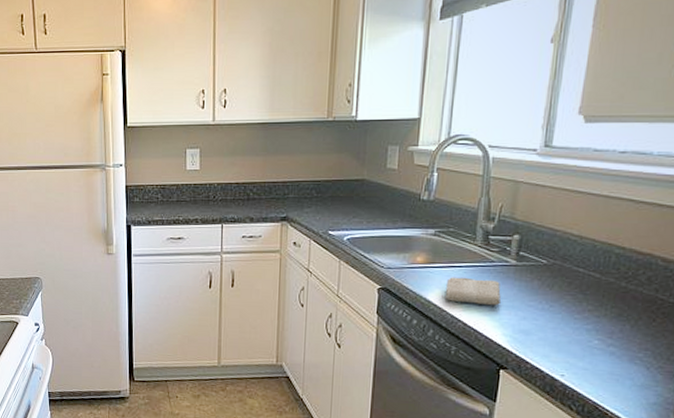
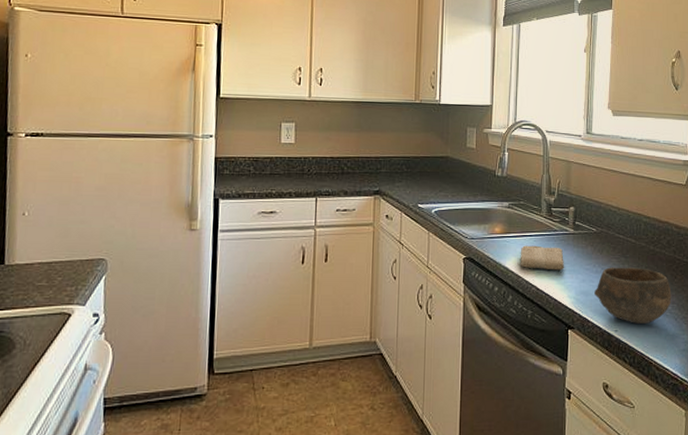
bowl: none [537,305,646,371] -> present [594,267,672,324]

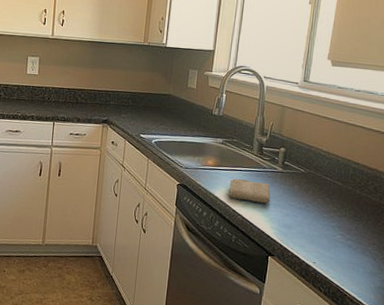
bowl: present [594,267,672,324] -> none [297,205,374,260]

